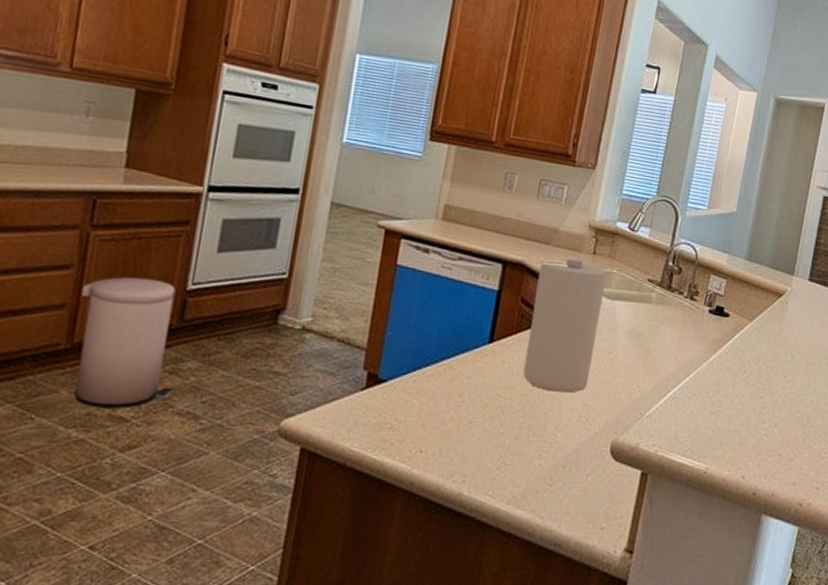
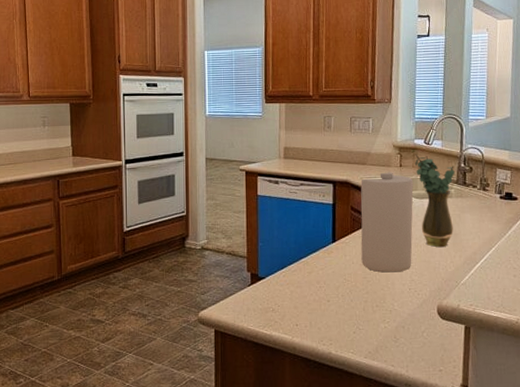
pedal bin: present [74,277,176,408] -> none [61,227,127,315]
vase: none [607,241,661,366] -> present [415,154,455,247]

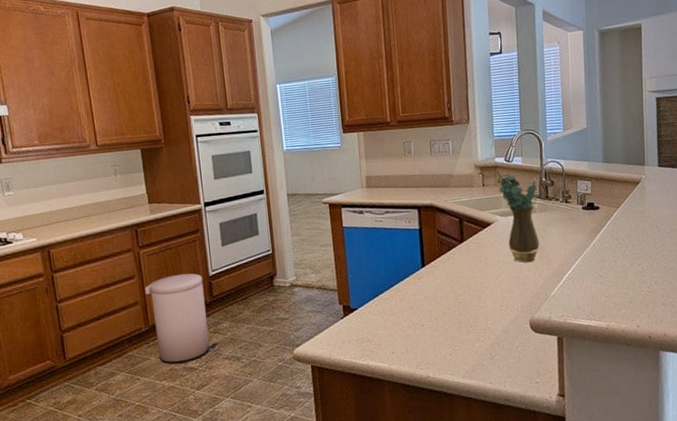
pedal bin: none [61,227,127,315] -> present [144,273,220,365]
paper towel holder: present [360,172,413,273] -> none [445,192,502,293]

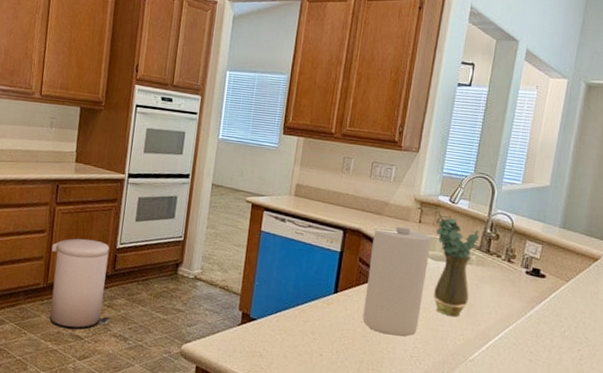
paper towel holder: none [445,192,502,293] -> present [362,226,431,337]

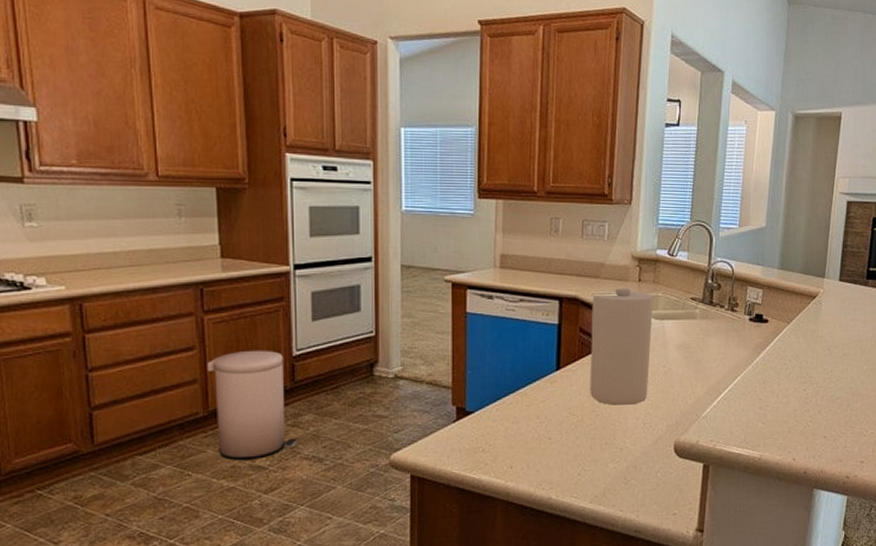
vase: present [433,212,479,317] -> none [657,267,701,375]

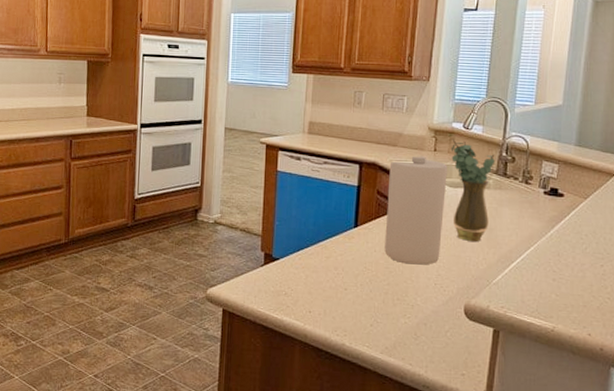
pedal bin: present [207,350,298,460] -> none [70,191,134,282]
vase: none [657,267,701,375] -> present [451,139,495,241]

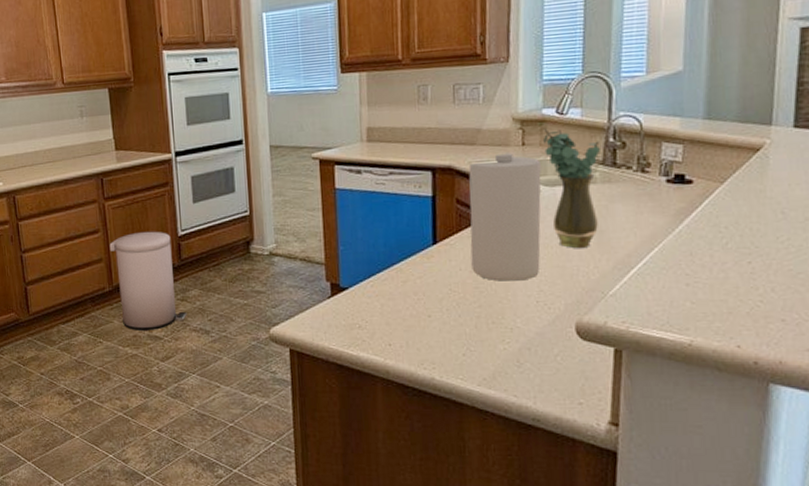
pedal bin: none [70,191,134,282] -> present [109,231,187,330]

